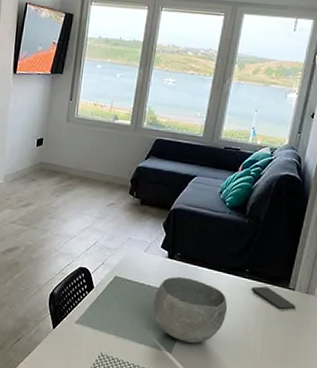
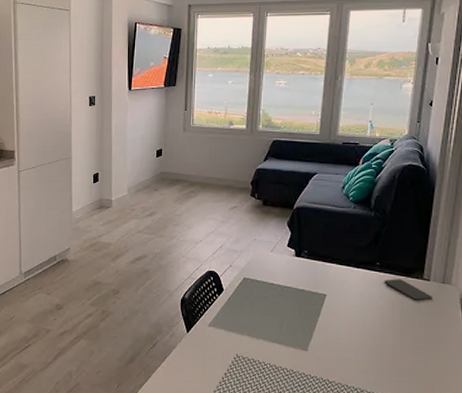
bowl: present [153,276,228,343] -> none [285,274,361,340]

